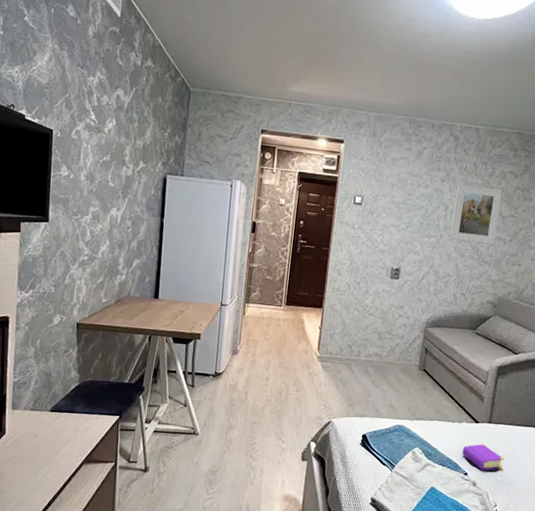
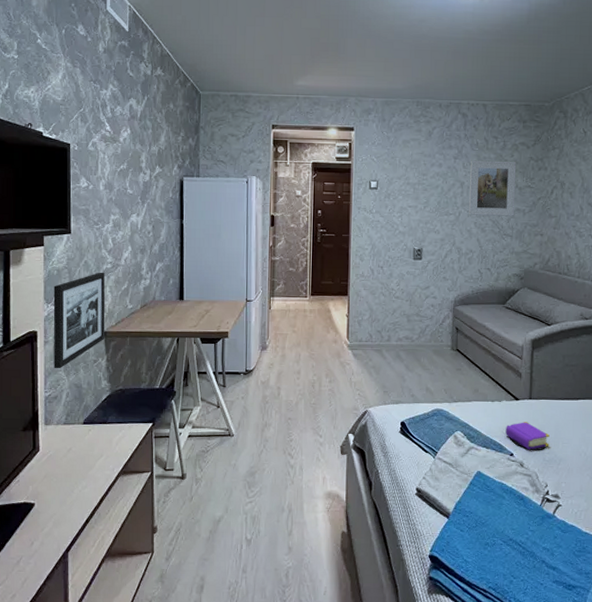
picture frame: none [24,263,81,356] -> present [53,272,106,369]

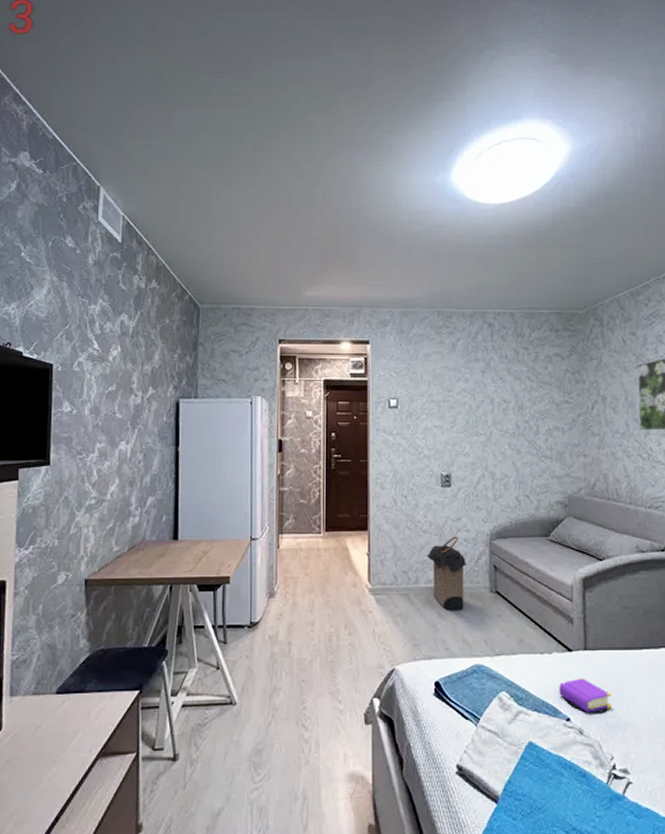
picture frame: present [53,272,106,369] -> none [23,509,88,626]
laundry hamper: none [398,302,433,365] -> present [427,536,467,611]
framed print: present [469,160,517,216] -> none [500,374,552,435]

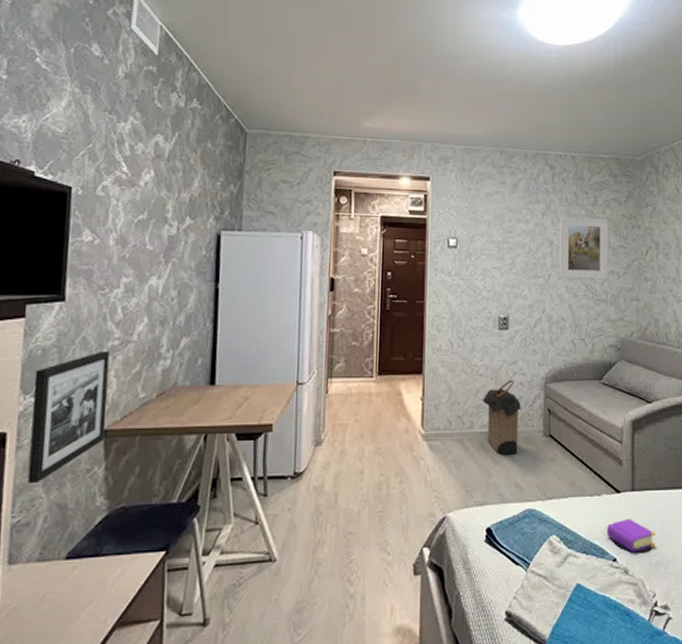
picture frame: none [23,509,88,626] -> present [27,350,110,484]
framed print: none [500,374,552,435] -> present [560,216,609,279]

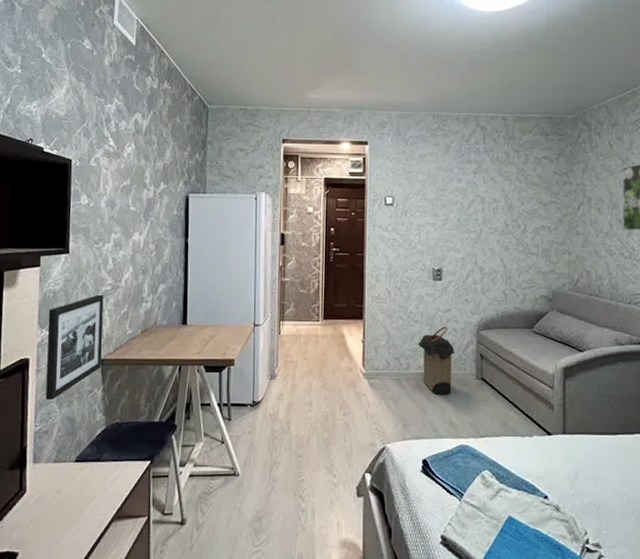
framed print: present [560,216,609,279] -> none [491,174,540,234]
book: present [607,518,656,553] -> none [538,460,587,492]

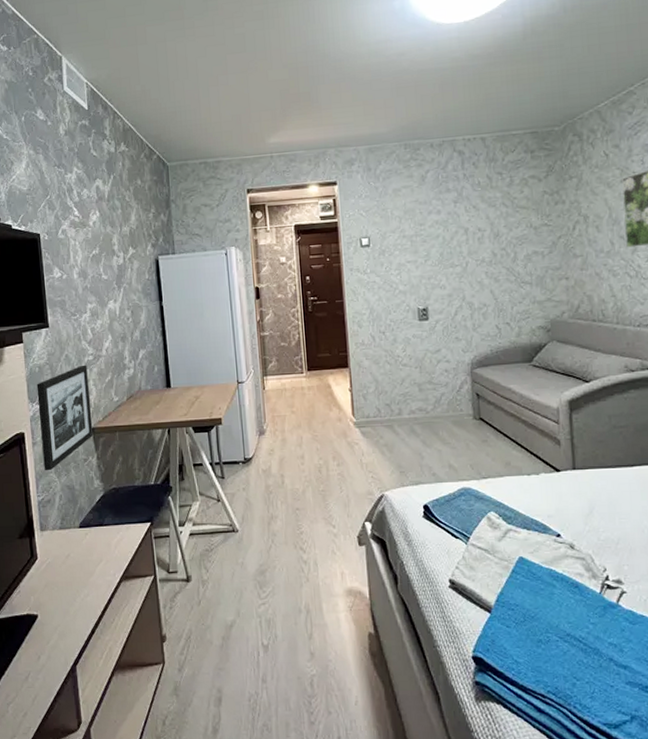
laundry hamper: present [418,326,456,396] -> none [408,367,450,439]

